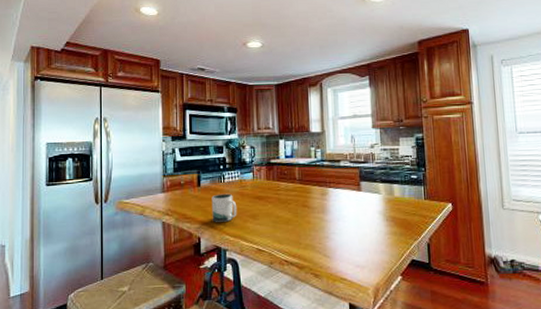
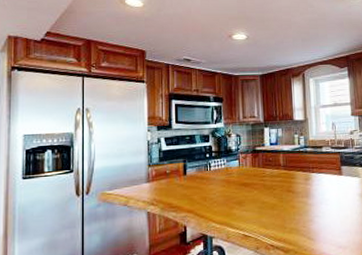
mug: present [211,193,237,222] -> none [198,181,224,210]

